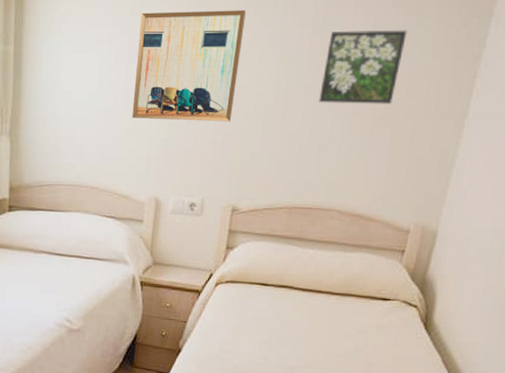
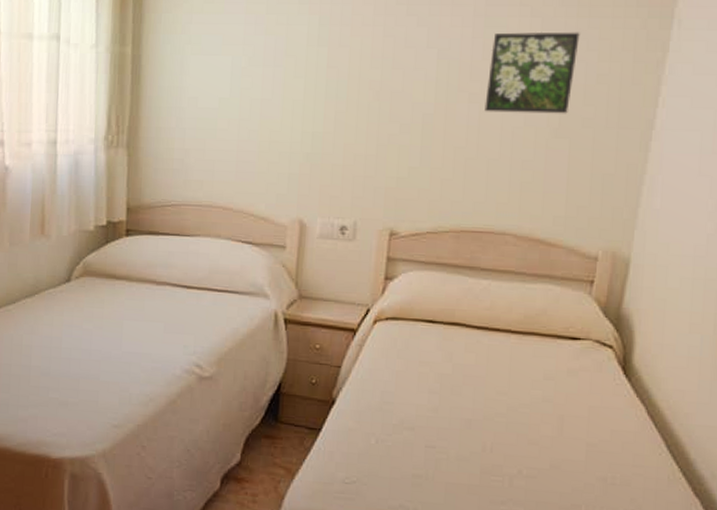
wall art: present [132,10,246,122] -> none [269,9,397,133]

